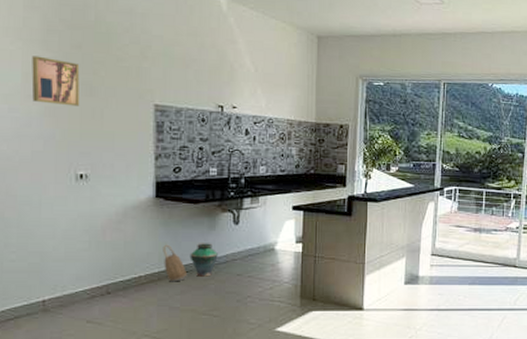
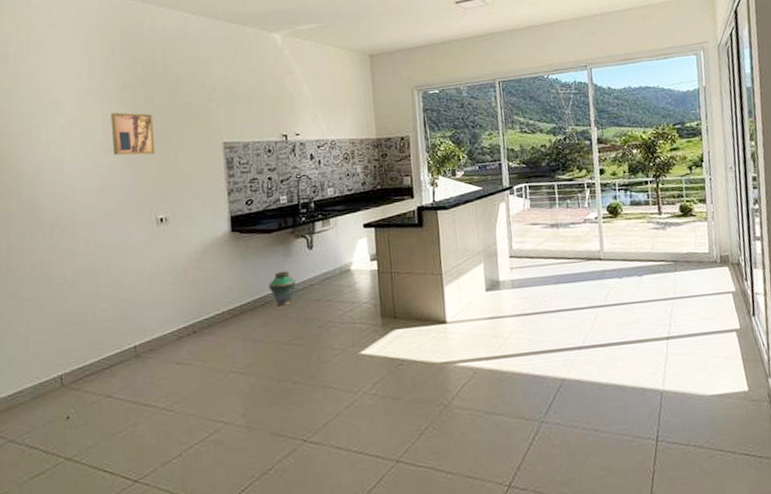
basket: present [163,244,188,282] -> none [242,277,268,315]

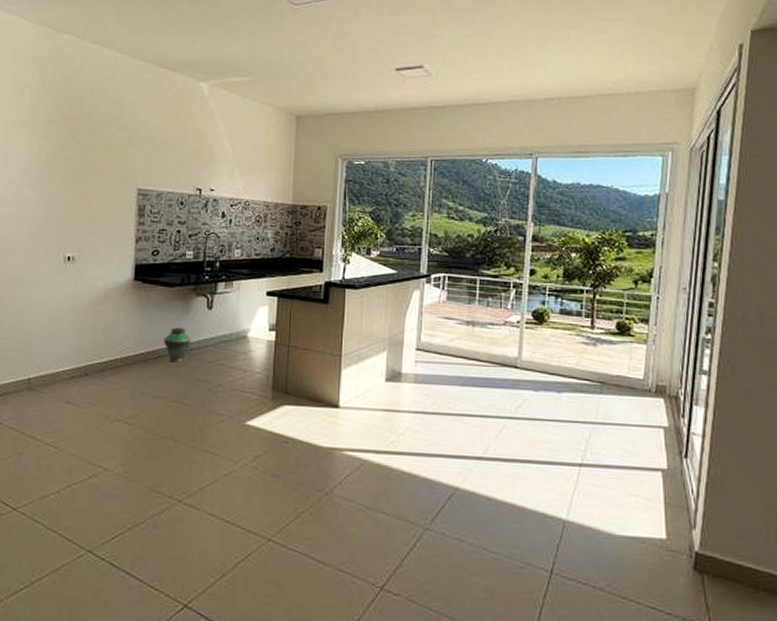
wall art: present [111,112,156,156] -> none [31,146,74,191]

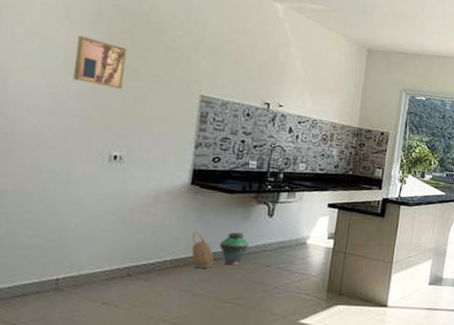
wall art: none [31,146,74,191] -> present [73,35,128,89]
basket: none [138,327,161,367] -> present [191,231,215,269]

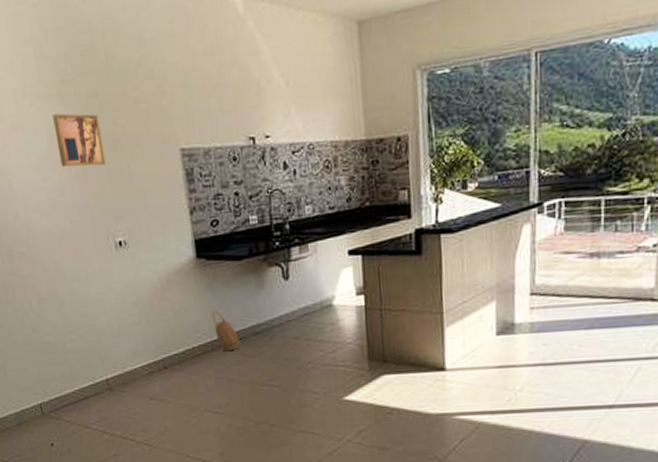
vase: present [219,232,249,266] -> none [240,304,271,344]

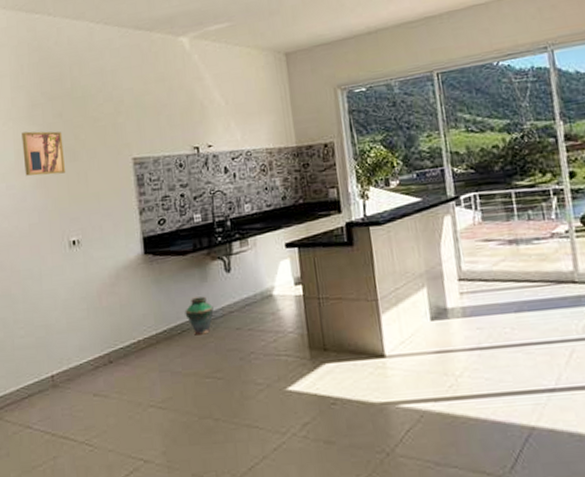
basket: present [211,310,242,352] -> none [157,303,186,344]
vase: none [240,304,271,344] -> present [185,296,214,335]

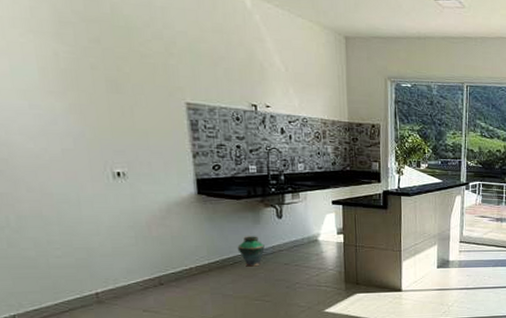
wall art: present [22,131,66,176] -> none [47,49,107,103]

